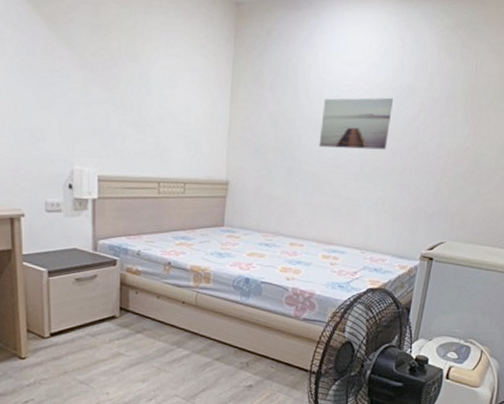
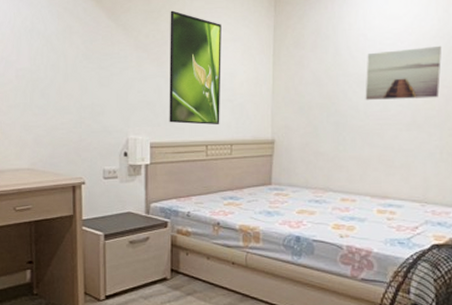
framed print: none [119,27,178,161] -> present [169,10,222,125]

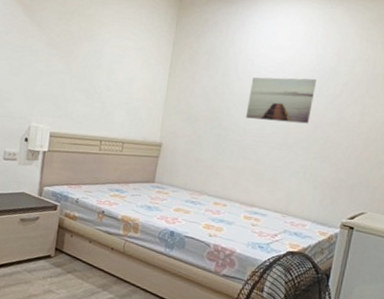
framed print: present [169,10,222,125] -> none [69,15,127,123]

